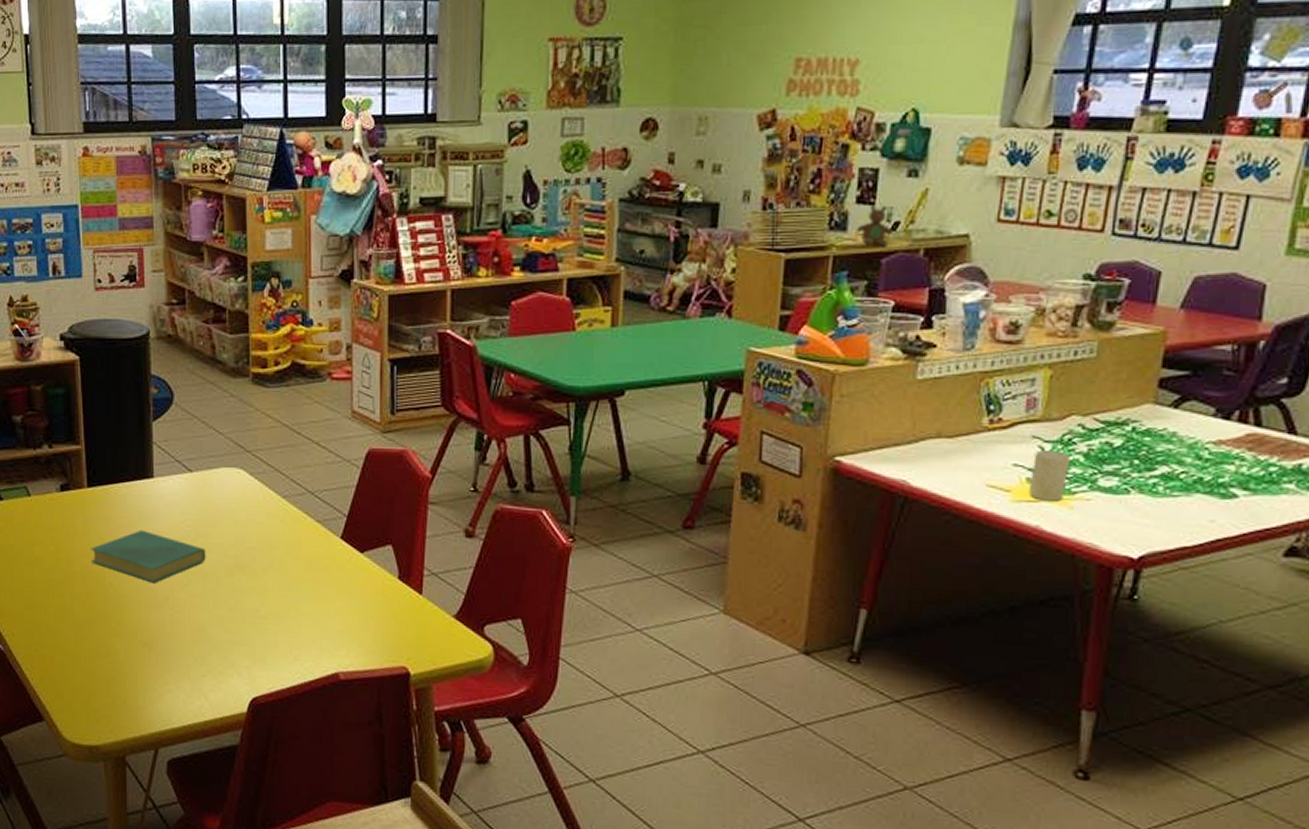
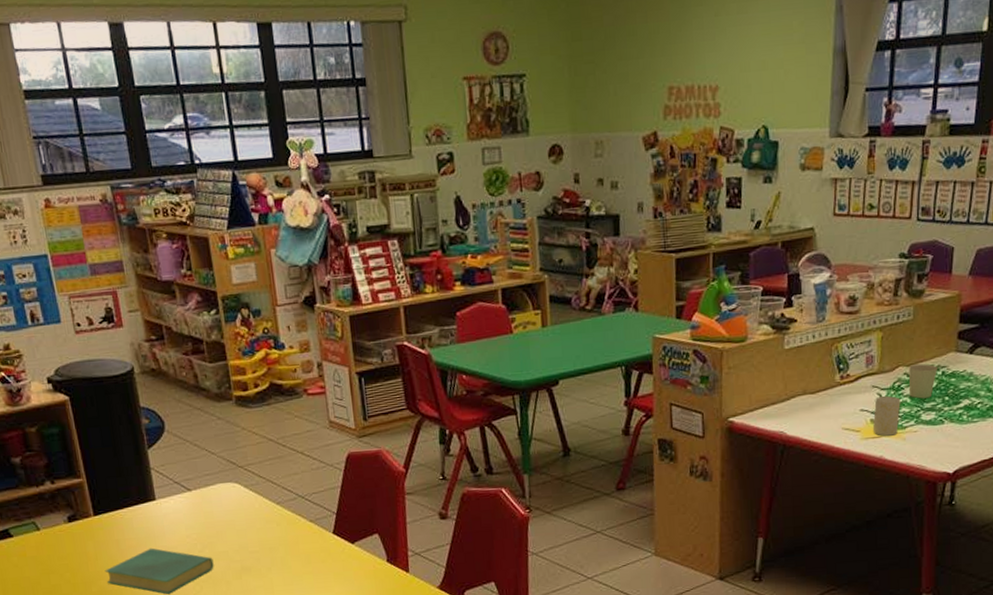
stuffed toy: present [856,205,893,248] -> none [728,208,757,244]
dixie cup: none [1082,415,1126,459] -> present [908,364,937,399]

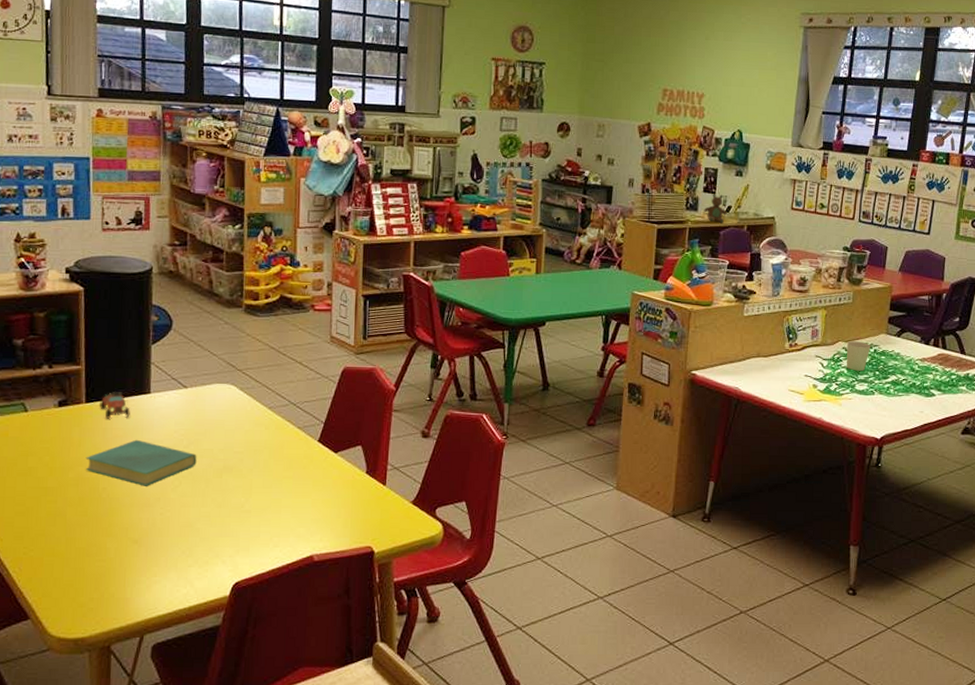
toy truck: none [108,501,140,530] -> present [100,392,130,419]
stuffed toy: none [728,208,757,244] -> present [704,194,727,224]
cup: present [872,396,901,436] -> none [814,366,839,401]

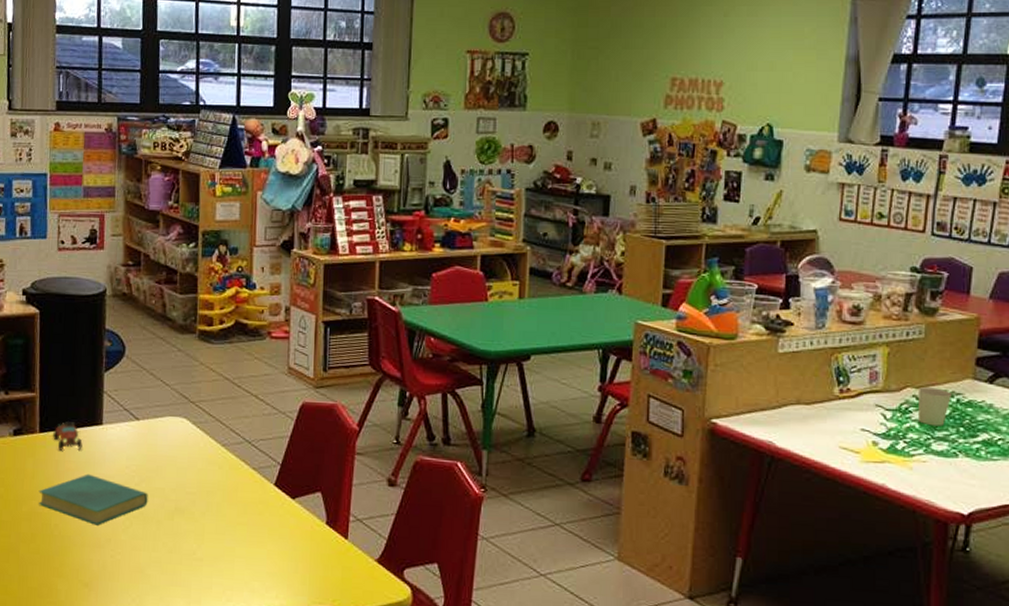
stuffed toy: present [704,194,727,224] -> none [724,203,755,239]

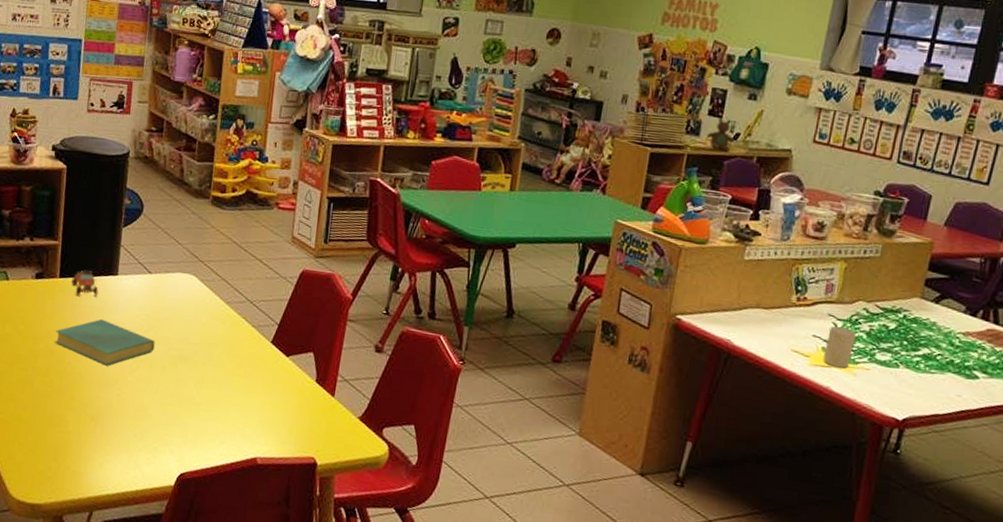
stuffed toy: none [724,203,755,239] -> present [706,118,735,153]
cup: none [874,418,908,463] -> present [822,326,856,369]
dixie cup: present [917,387,951,426] -> none [865,301,899,339]

